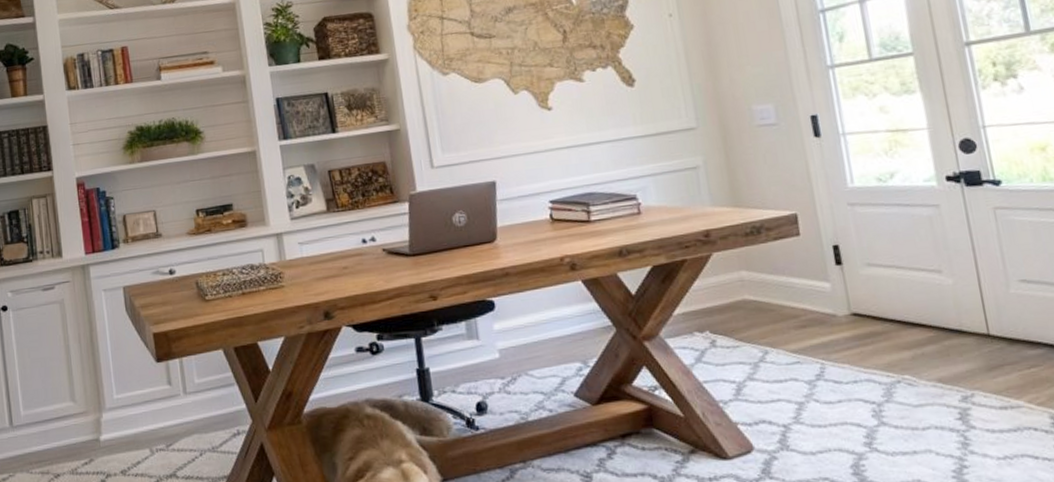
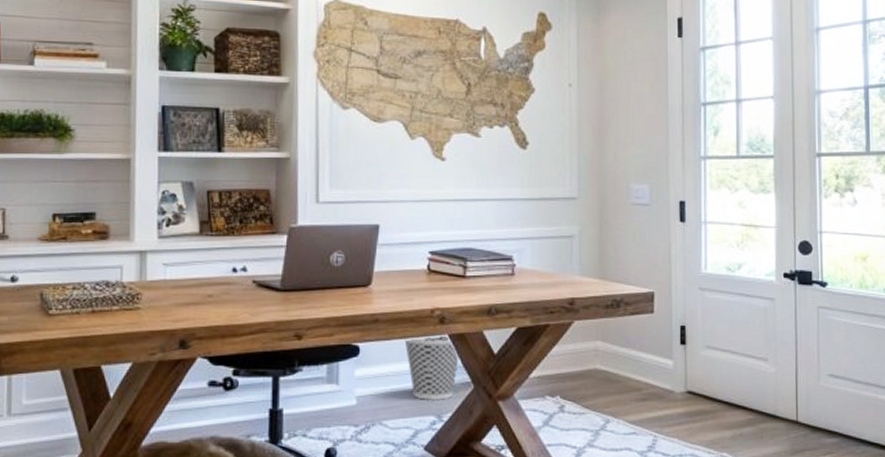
wastebasket: none [536,281,597,348] -> present [403,335,459,400]

